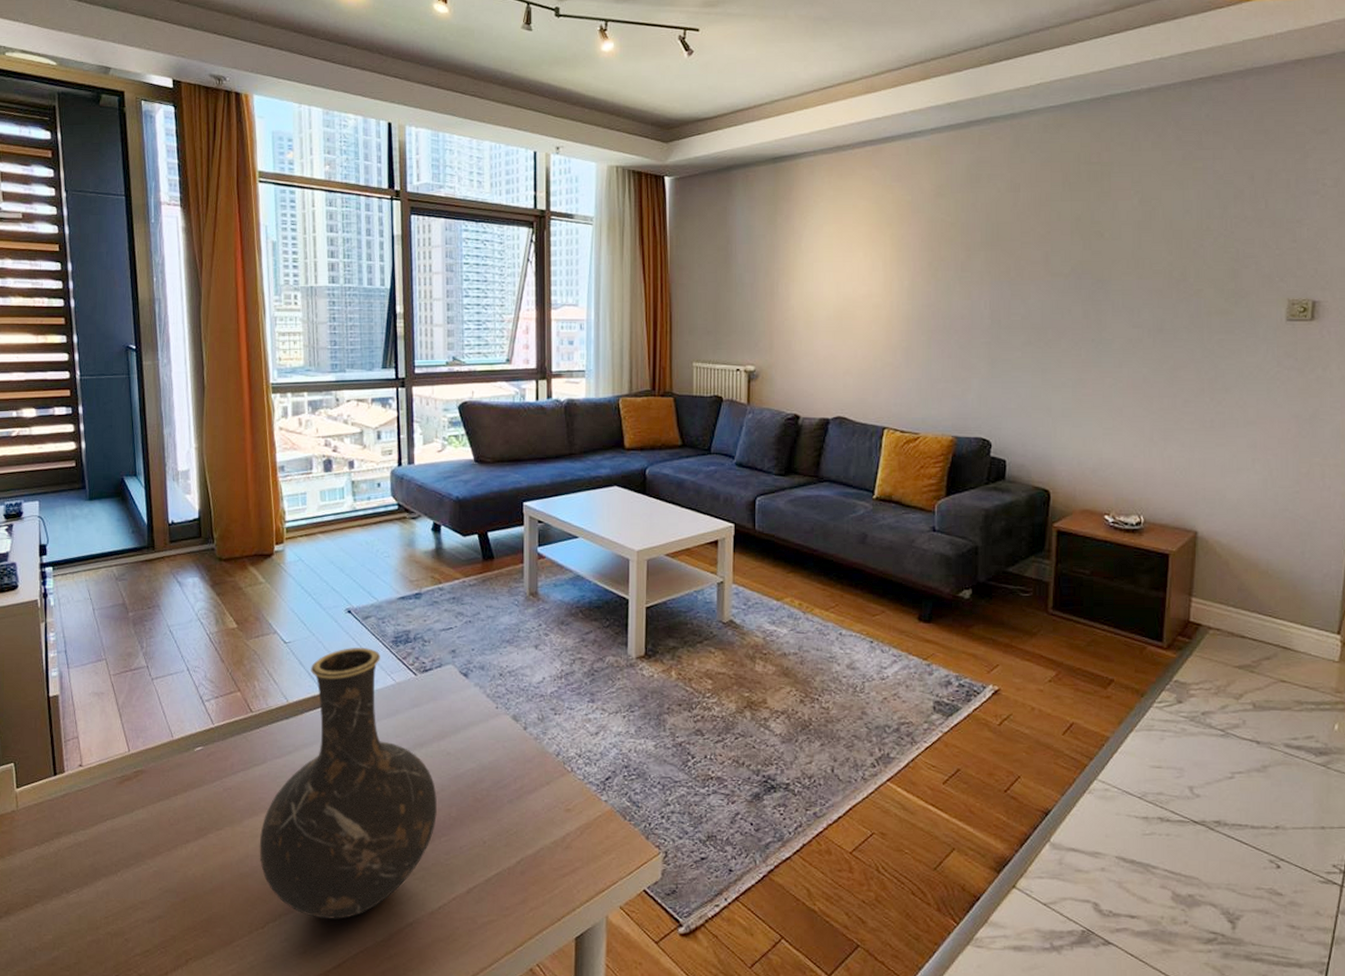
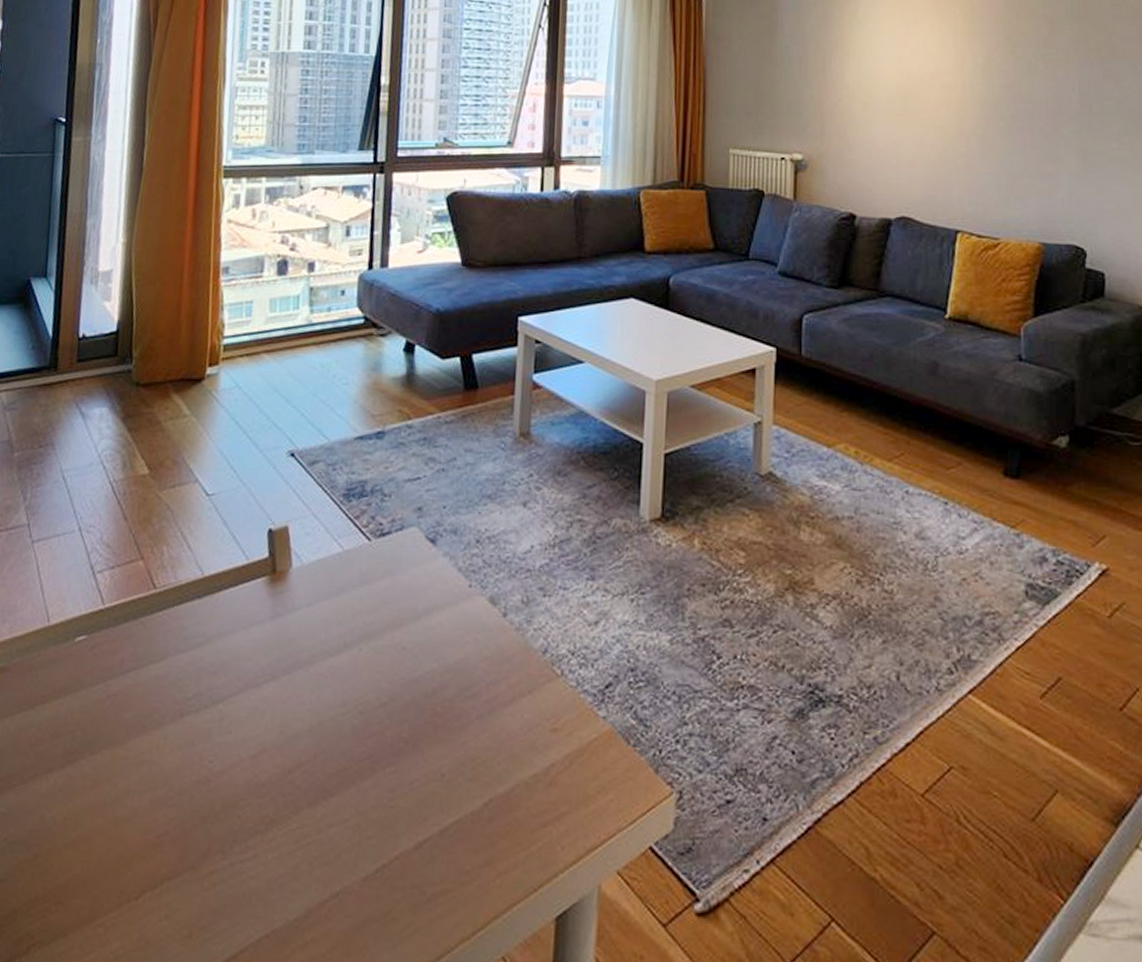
vase: present [259,648,437,919] -> none [143,503,385,887]

